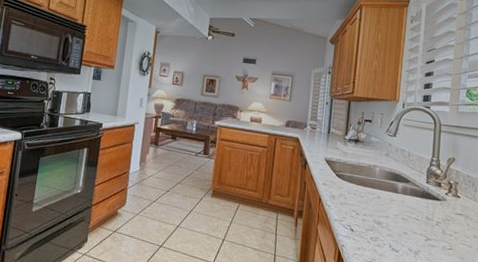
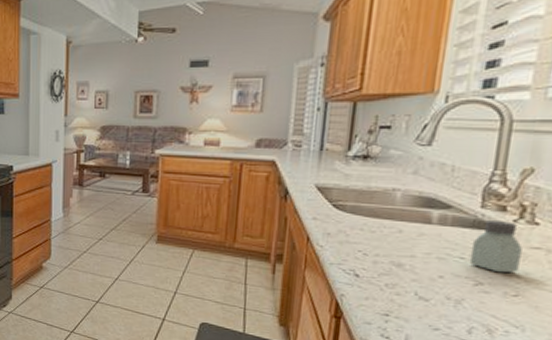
saltshaker: none [421,192,452,232] -> present [469,219,522,273]

